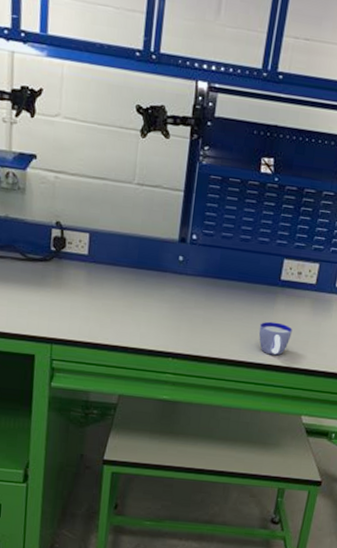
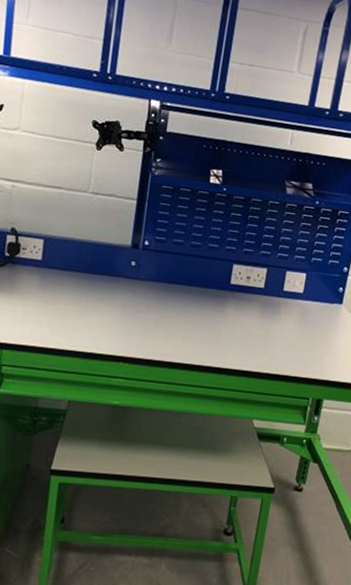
cup: present [258,321,292,356] -> none [209,325,242,359]

